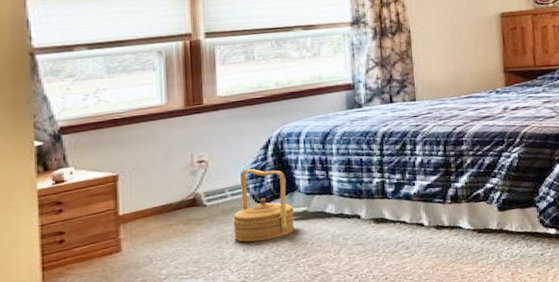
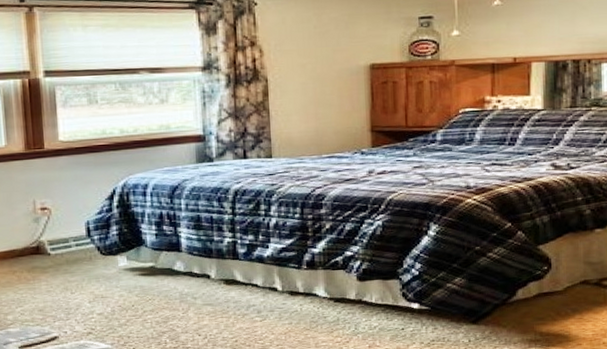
basket: present [232,168,295,243] -> none [77,219,142,295]

